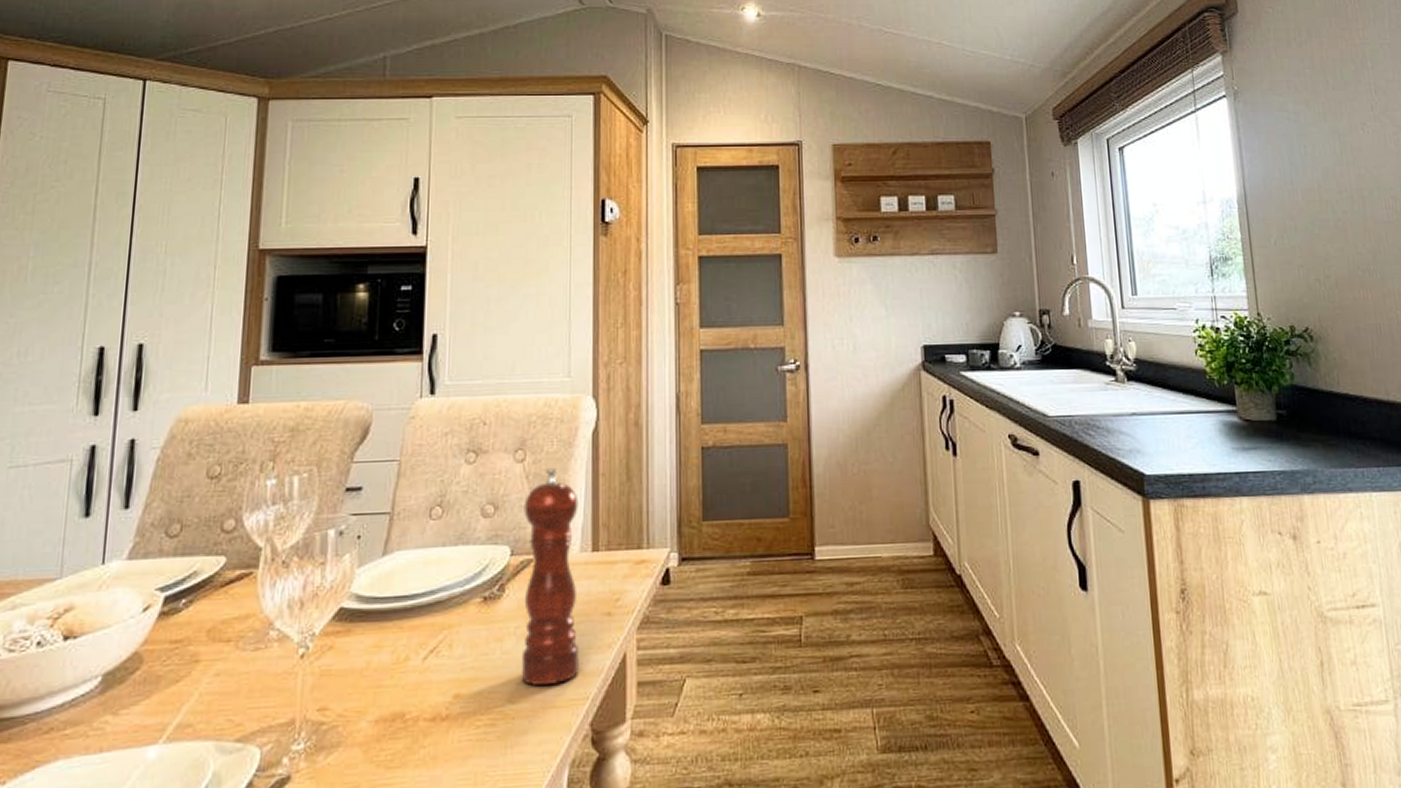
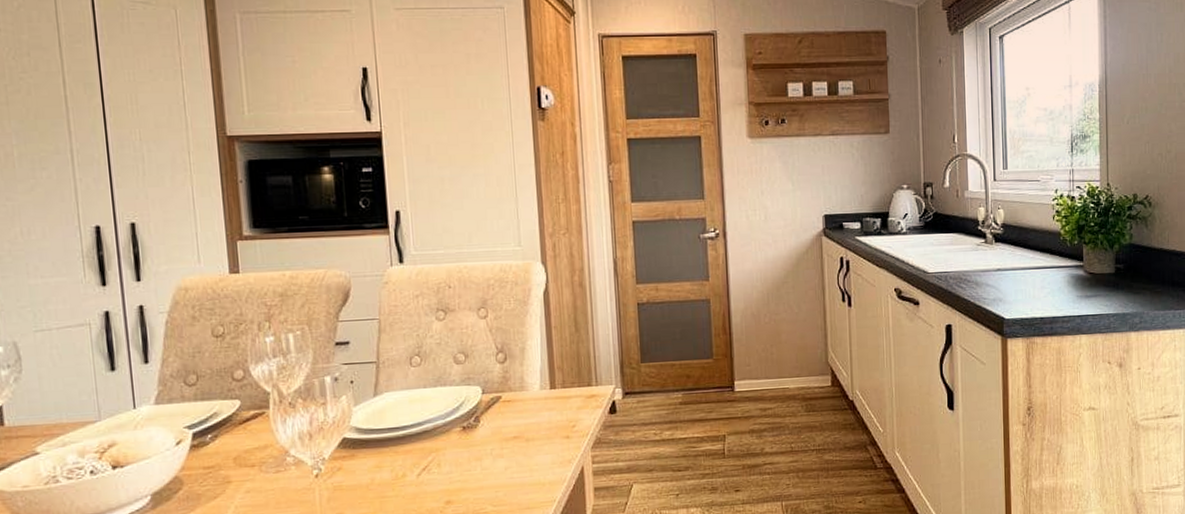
pepper mill: present [521,467,579,685] -> none [489,322,546,493]

